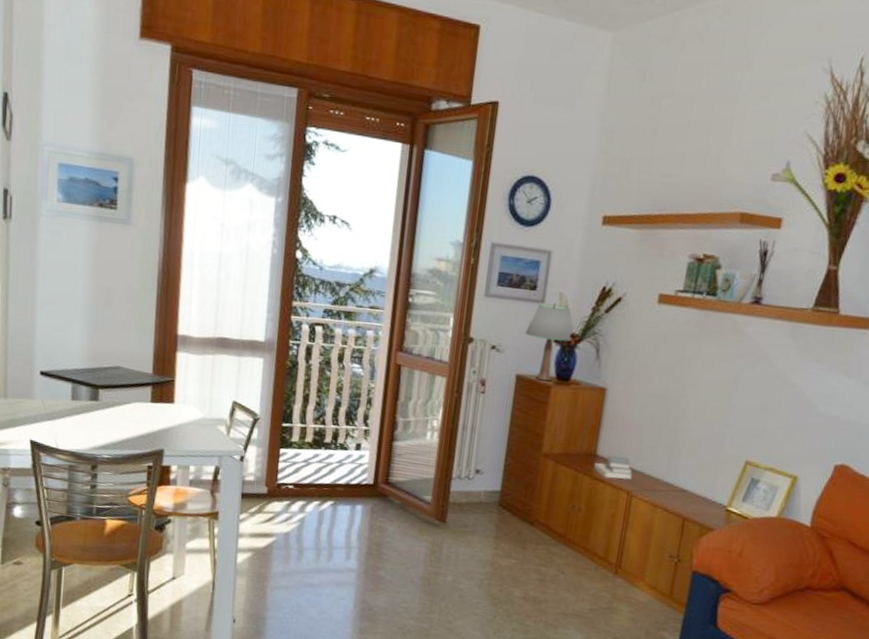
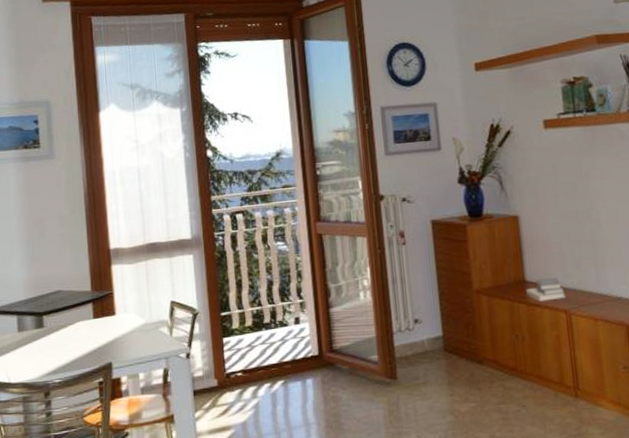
table lamp: present [524,302,575,382] -> none [429,147,477,222]

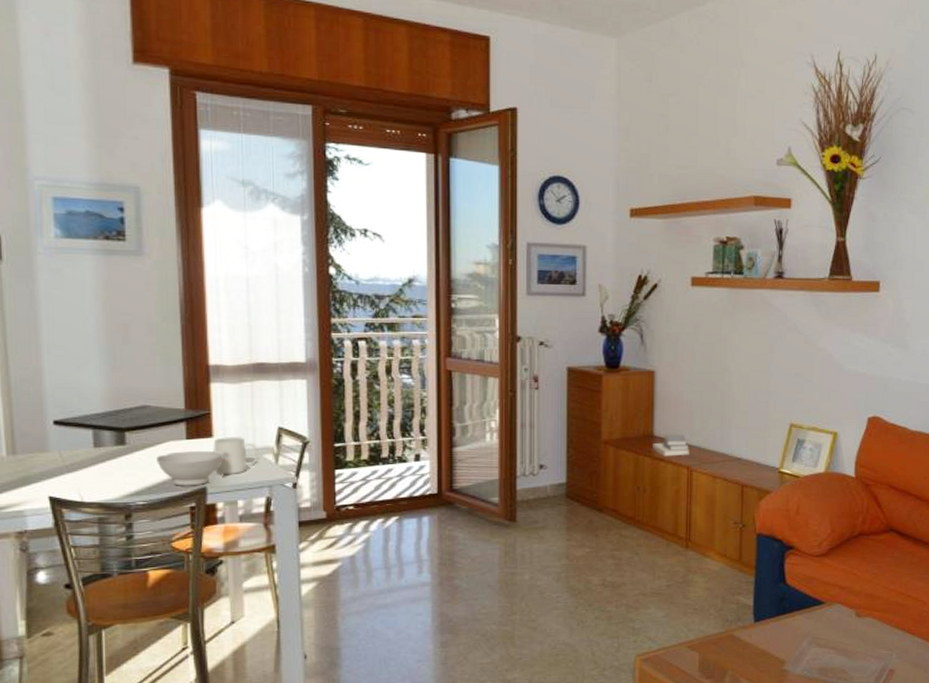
bowl: none [69,328,125,363] -> present [156,451,223,486]
mug: none [116,313,156,351] -> present [213,436,260,476]

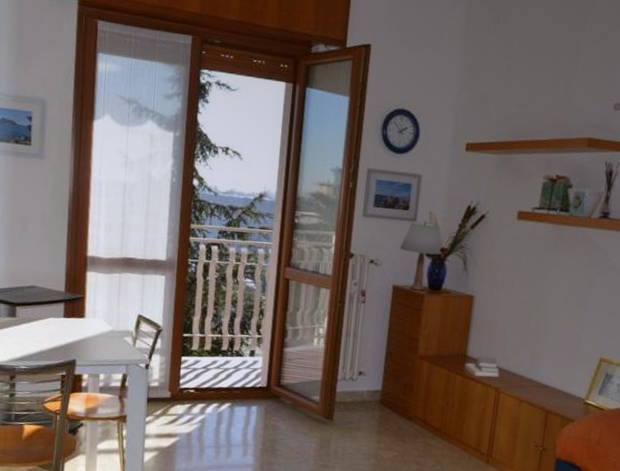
bowl: present [156,451,223,486] -> none [38,327,92,358]
mug: present [213,436,260,476] -> none [84,318,121,352]
table lamp: none [570,294,619,371] -> present [399,220,445,291]

